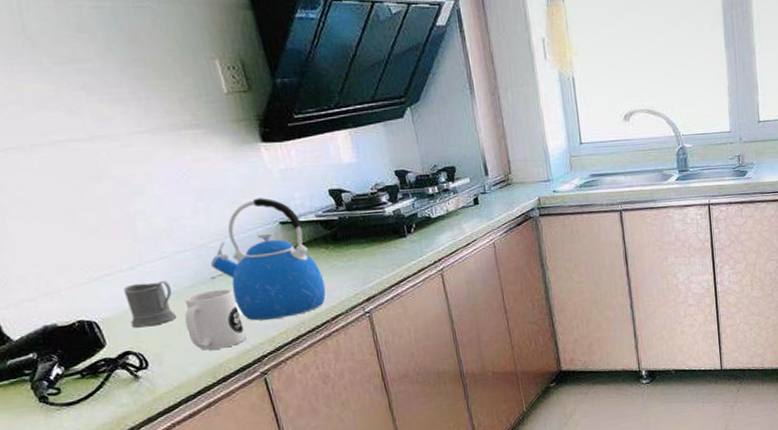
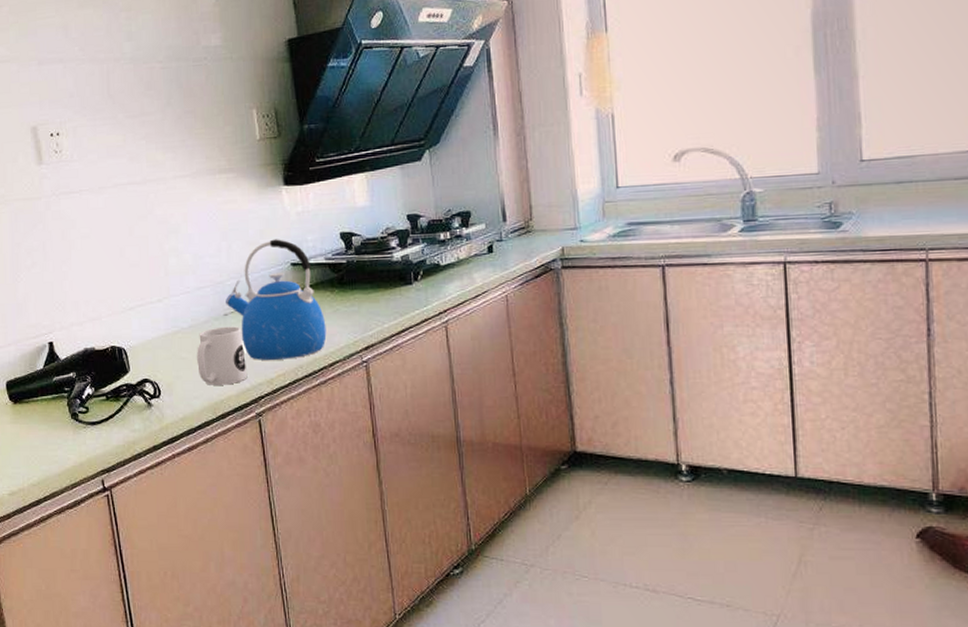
mug: present [124,281,176,328] -> none [151,315,190,358]

